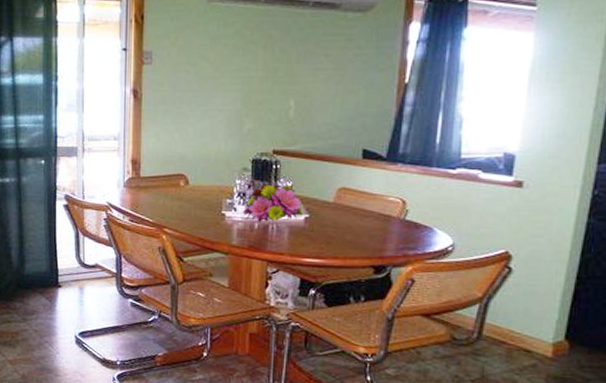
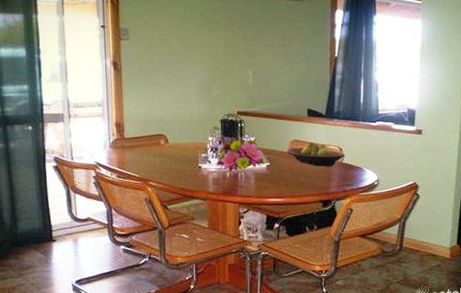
fruit bowl: none [332,192,409,223] -> present [287,142,345,167]

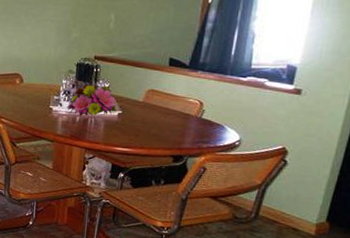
fruit bowl: present [287,142,345,167] -> none [141,93,205,121]

